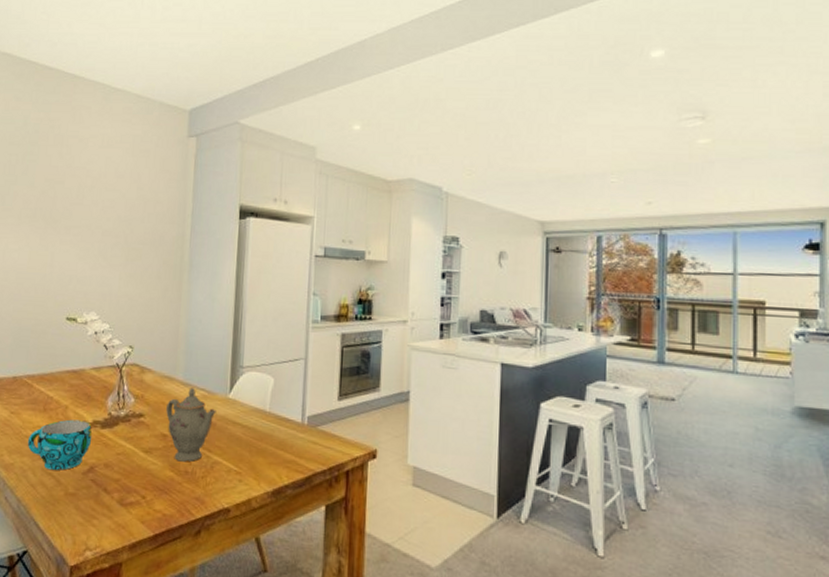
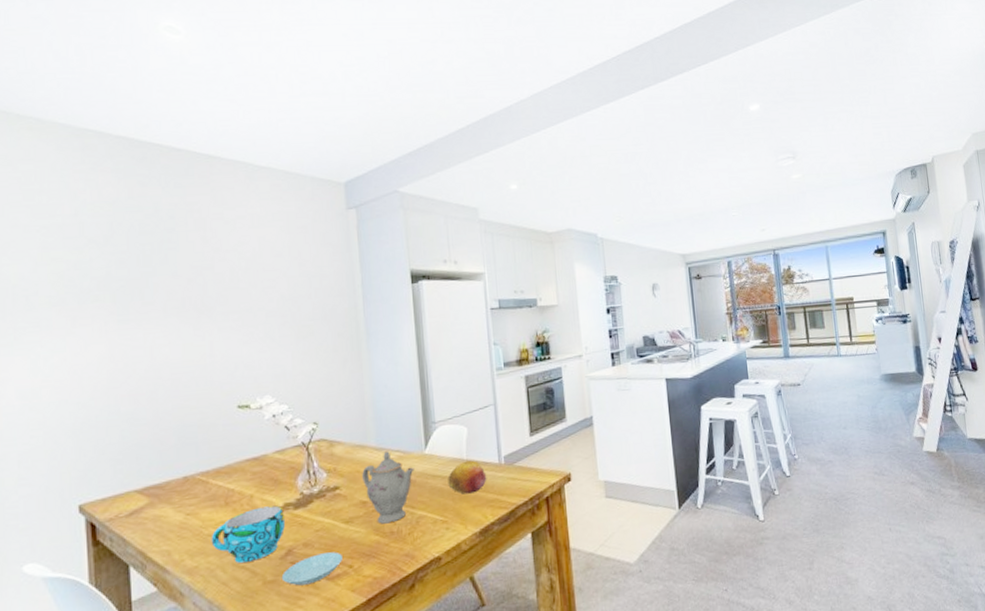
saucer: none [81,477,137,506] -> present [281,552,342,586]
fruit: none [247,413,288,449] -> present [448,460,487,494]

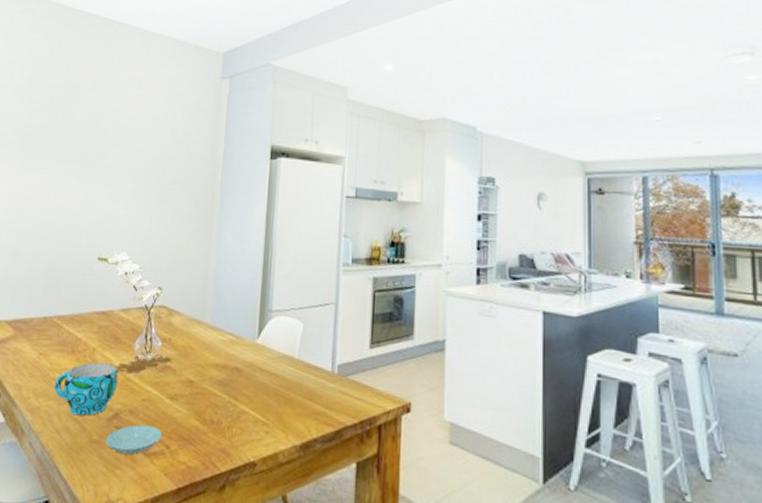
teapot: present [362,451,416,524] -> none [193,332,245,411]
fruit: present [448,460,487,494] -> none [275,360,317,400]

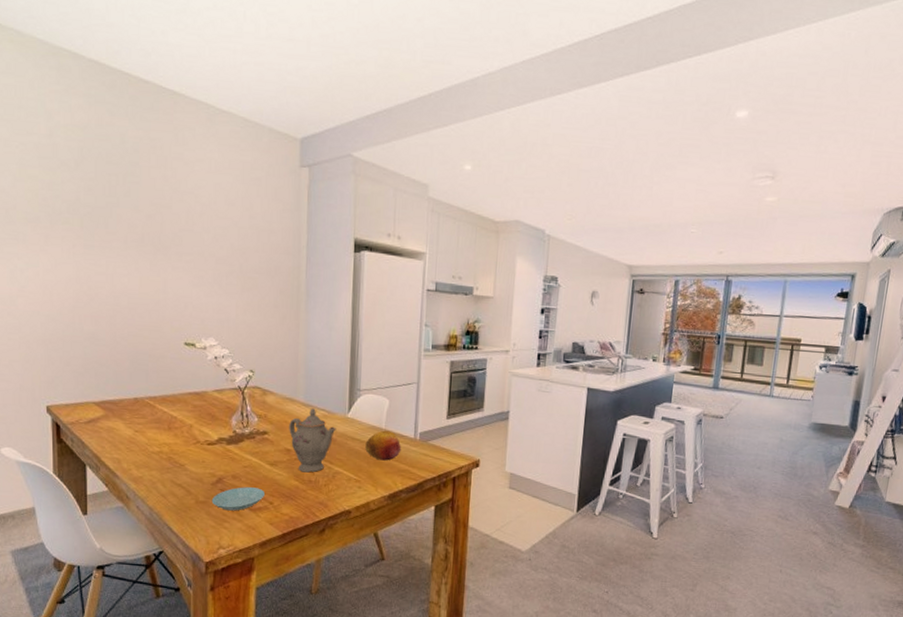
cup: present [54,362,119,416] -> none [154,437,219,483]
teapot: none [193,332,245,411] -> present [289,408,338,473]
fruit: none [275,360,317,400] -> present [365,430,402,461]

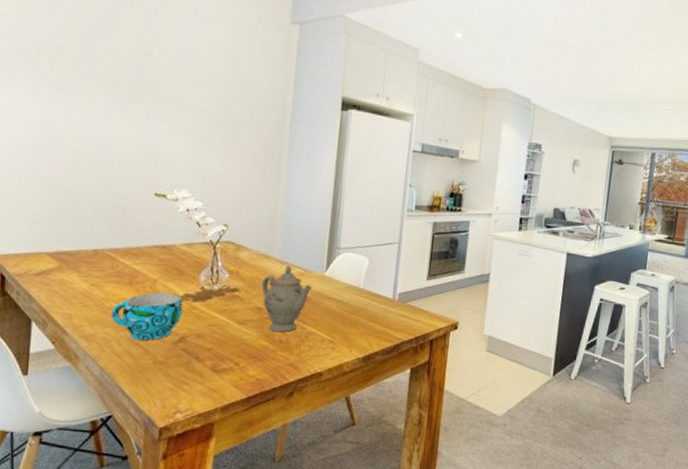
cup: none [154,437,219,483] -> present [110,292,184,341]
saucer: present [211,487,265,511] -> none [171,346,231,373]
fruit: present [365,430,402,461] -> none [341,290,380,322]

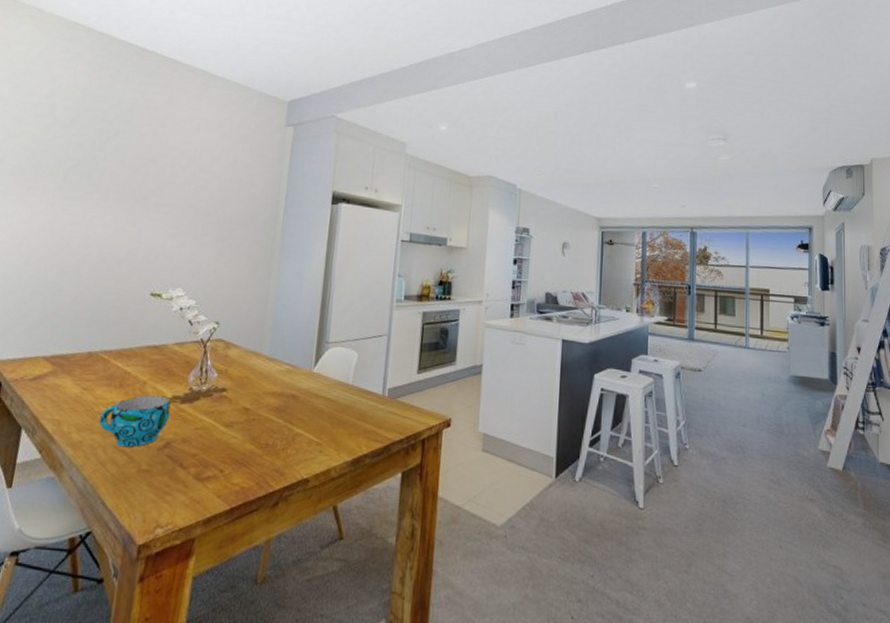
teapot: present [261,265,313,333] -> none [249,362,302,435]

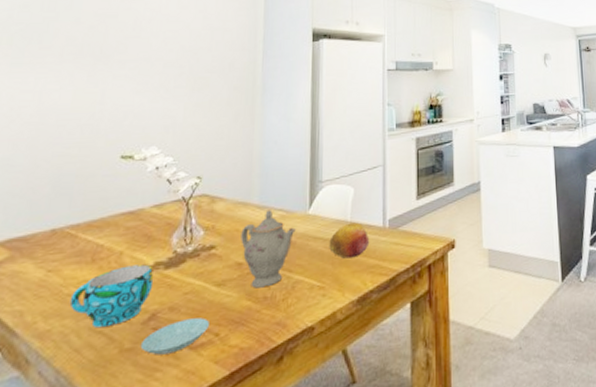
saucer: none [155,452,216,481] -> present [140,318,209,355]
teapot: none [249,362,302,435] -> present [241,210,297,288]
fruit: none [329,386,369,421] -> present [329,222,370,259]

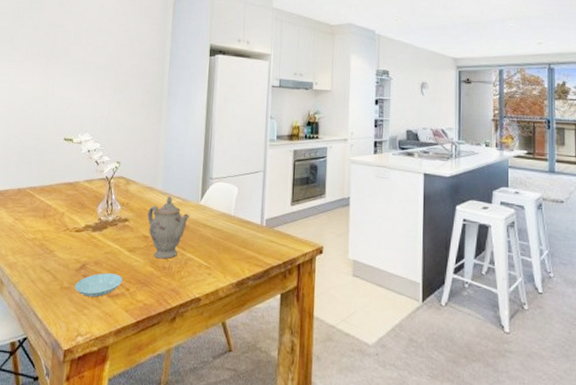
cup: present [69,264,154,328] -> none [28,224,85,268]
fruit: present [329,222,370,259] -> none [215,217,249,247]

